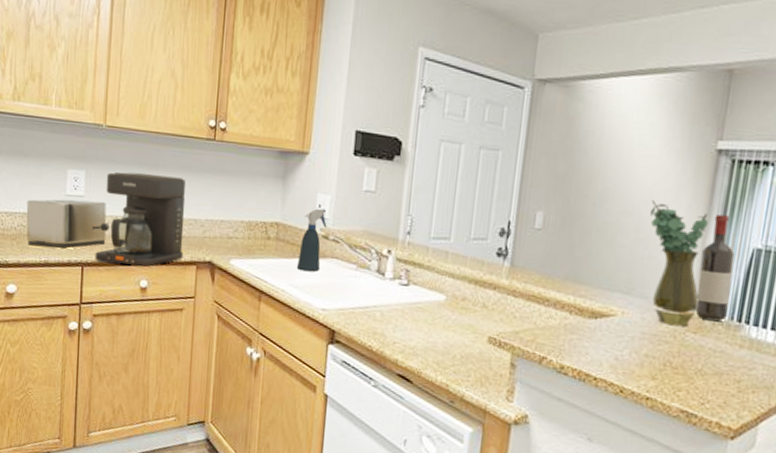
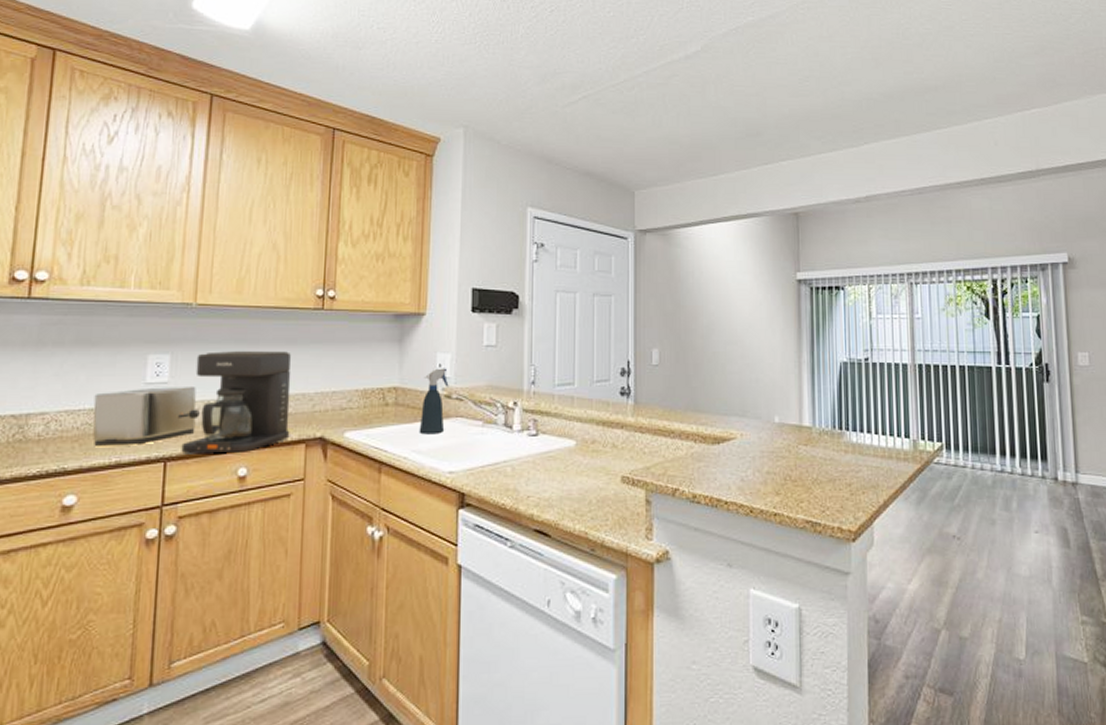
vase: present [650,200,709,327] -> none [750,328,804,441]
wine bottle: present [695,214,735,322] -> none [799,336,829,432]

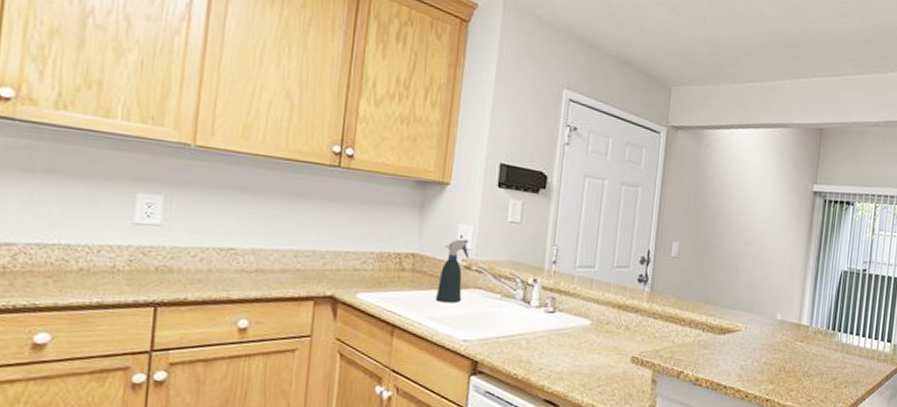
toaster: present [92,385,200,446] -> none [70,228,197,288]
coffee maker: present [181,351,291,454] -> none [174,198,302,306]

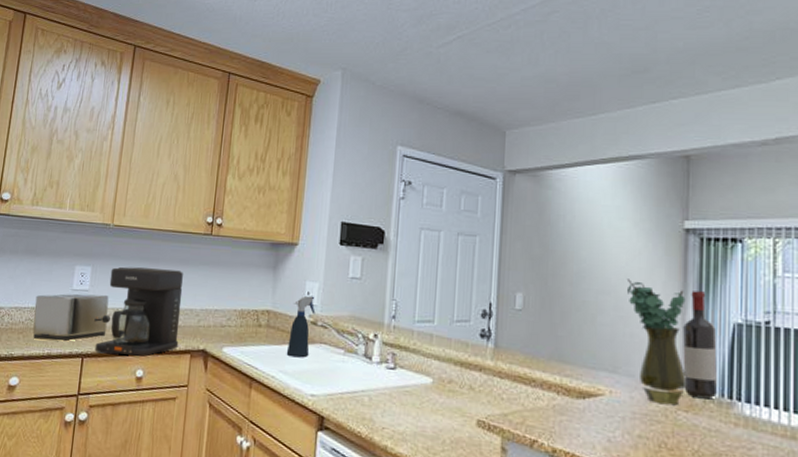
toaster: none [70,228,197,288] -> present [32,293,111,342]
coffee maker: none [174,198,302,306] -> present [95,267,183,358]
vase: none [765,232,809,337] -> present [626,279,686,406]
wine bottle: none [801,244,829,331] -> present [682,291,717,399]

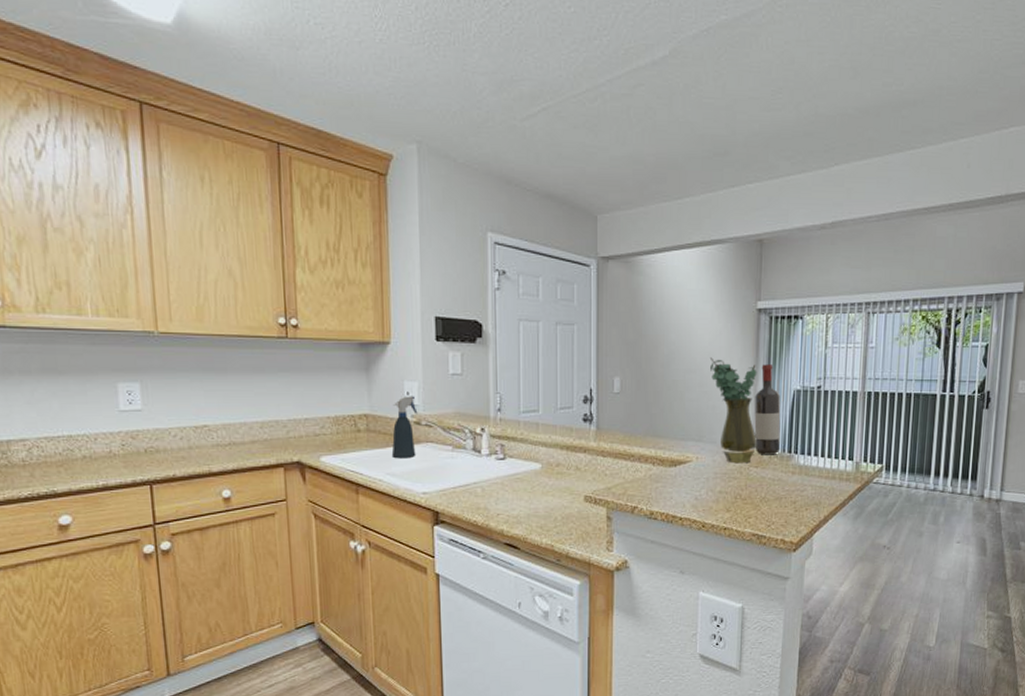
toaster: present [32,293,111,342] -> none [71,413,178,470]
coffee maker: present [95,267,183,358] -> none [164,380,268,477]

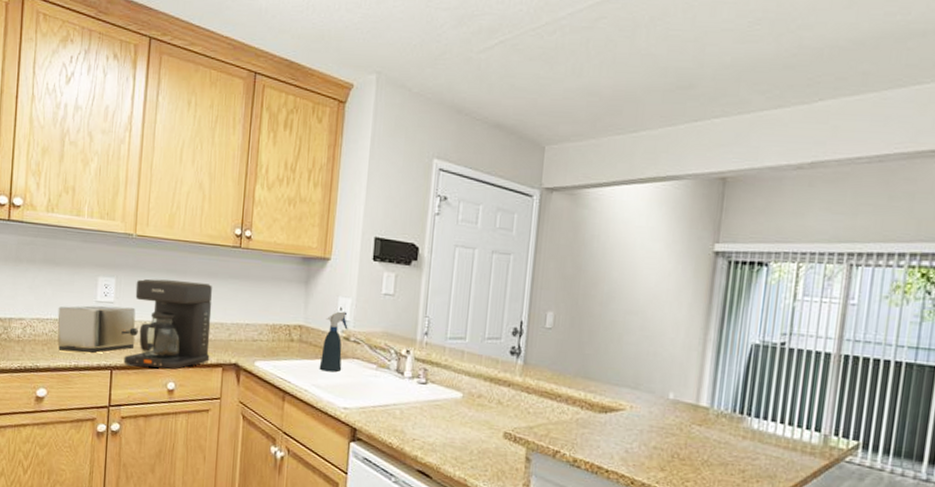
toaster: none [71,413,178,470] -> present [57,305,138,354]
coffee maker: none [164,380,268,477] -> present [124,279,212,370]
vase: present [709,357,757,464] -> none [654,299,709,420]
wine bottle: present [754,364,781,455] -> none [699,312,735,414]

